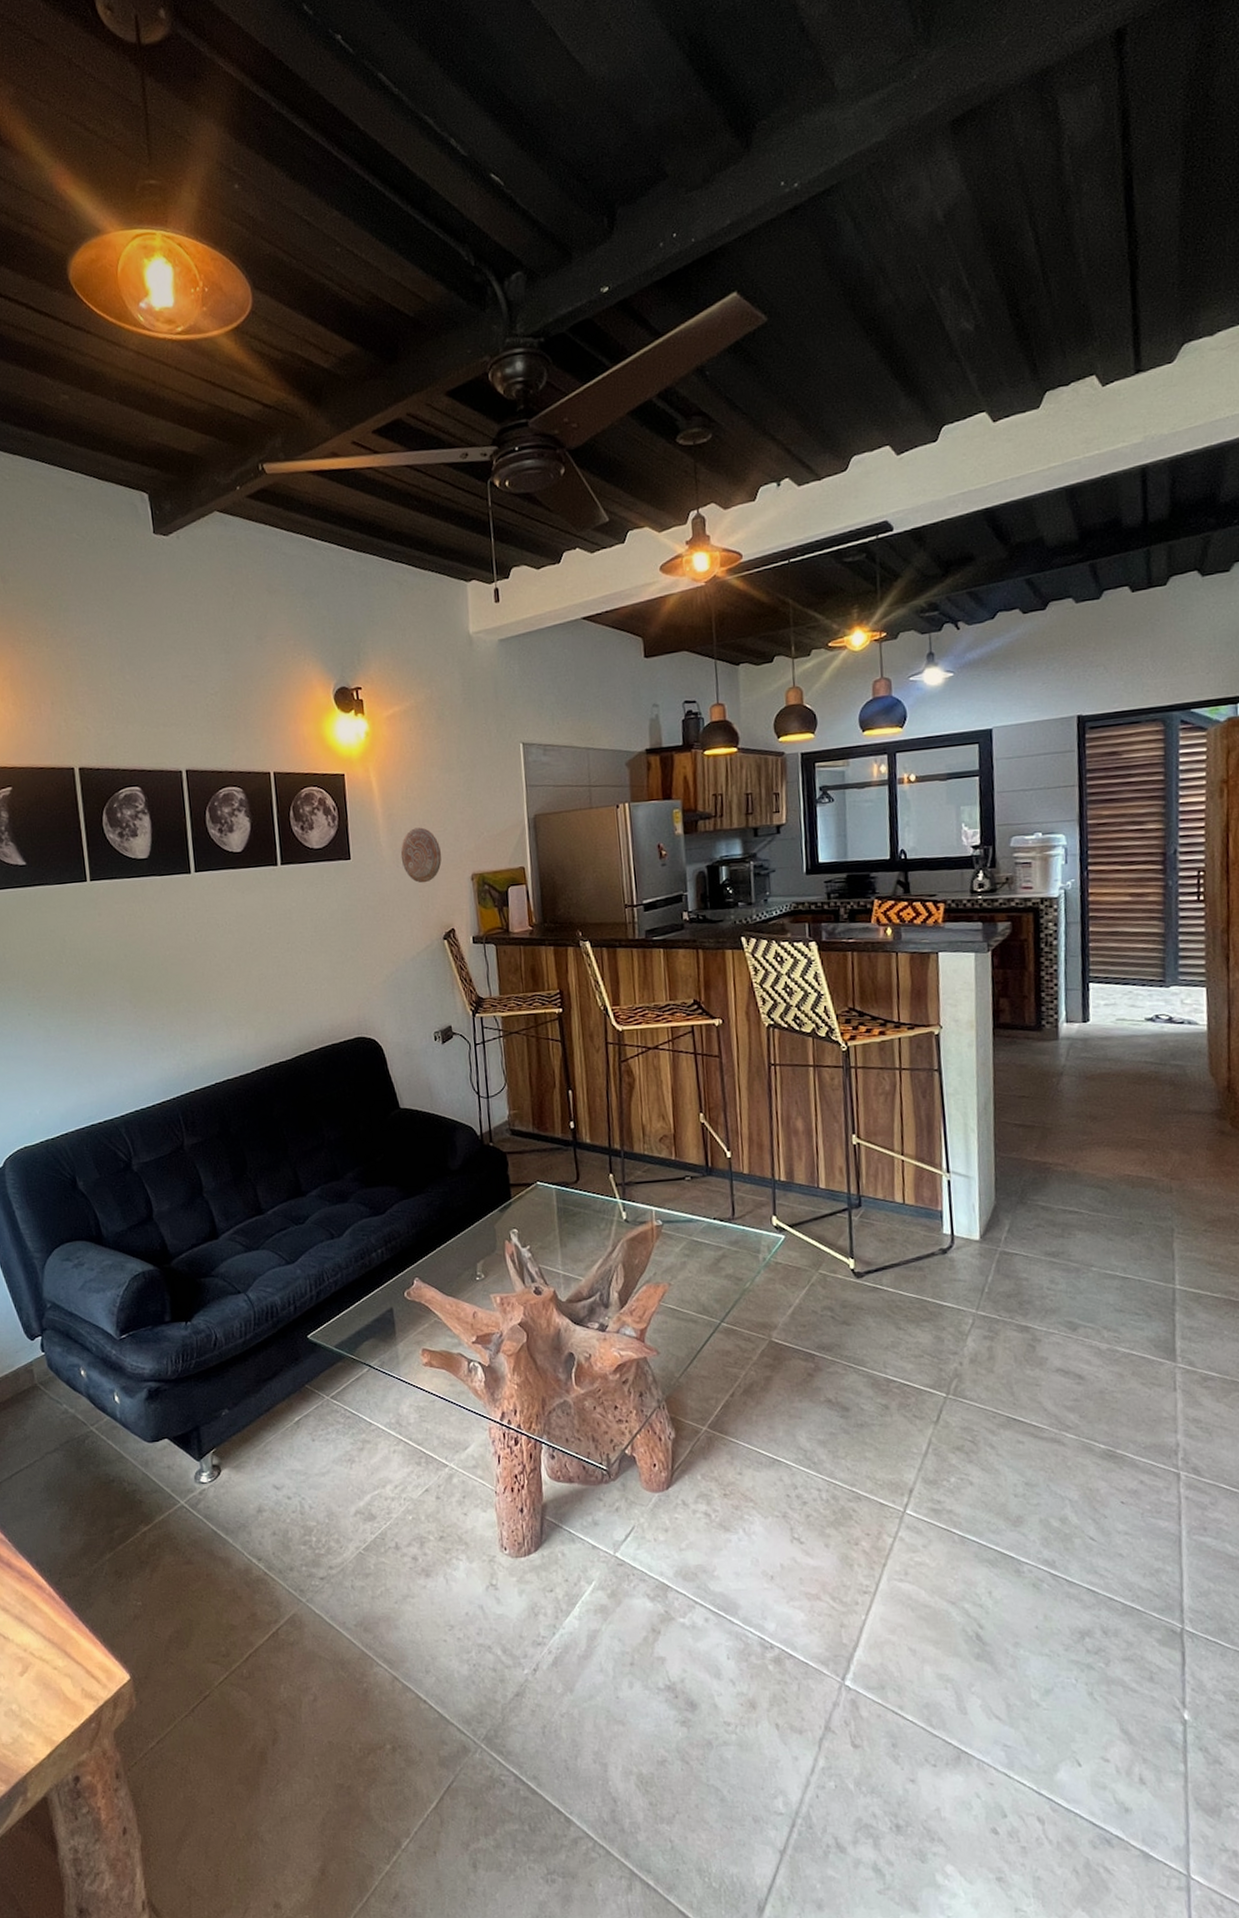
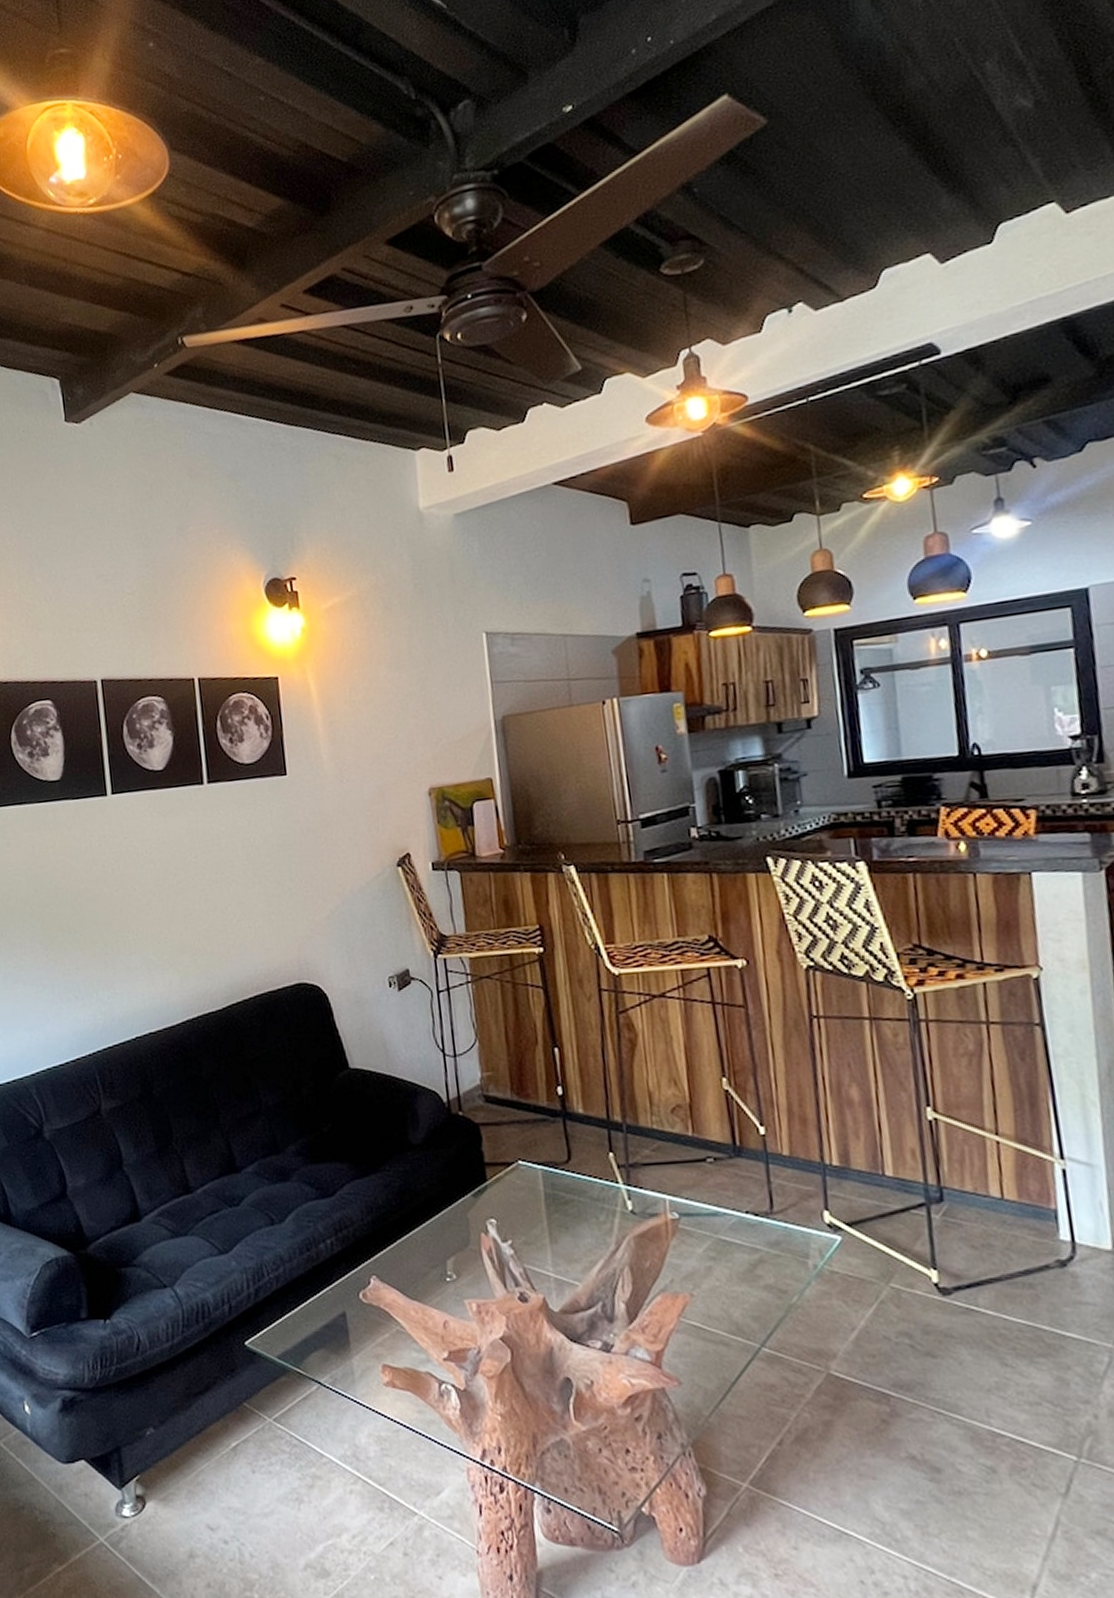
decorative plate: present [400,827,442,884] -> none [344,735,393,801]

